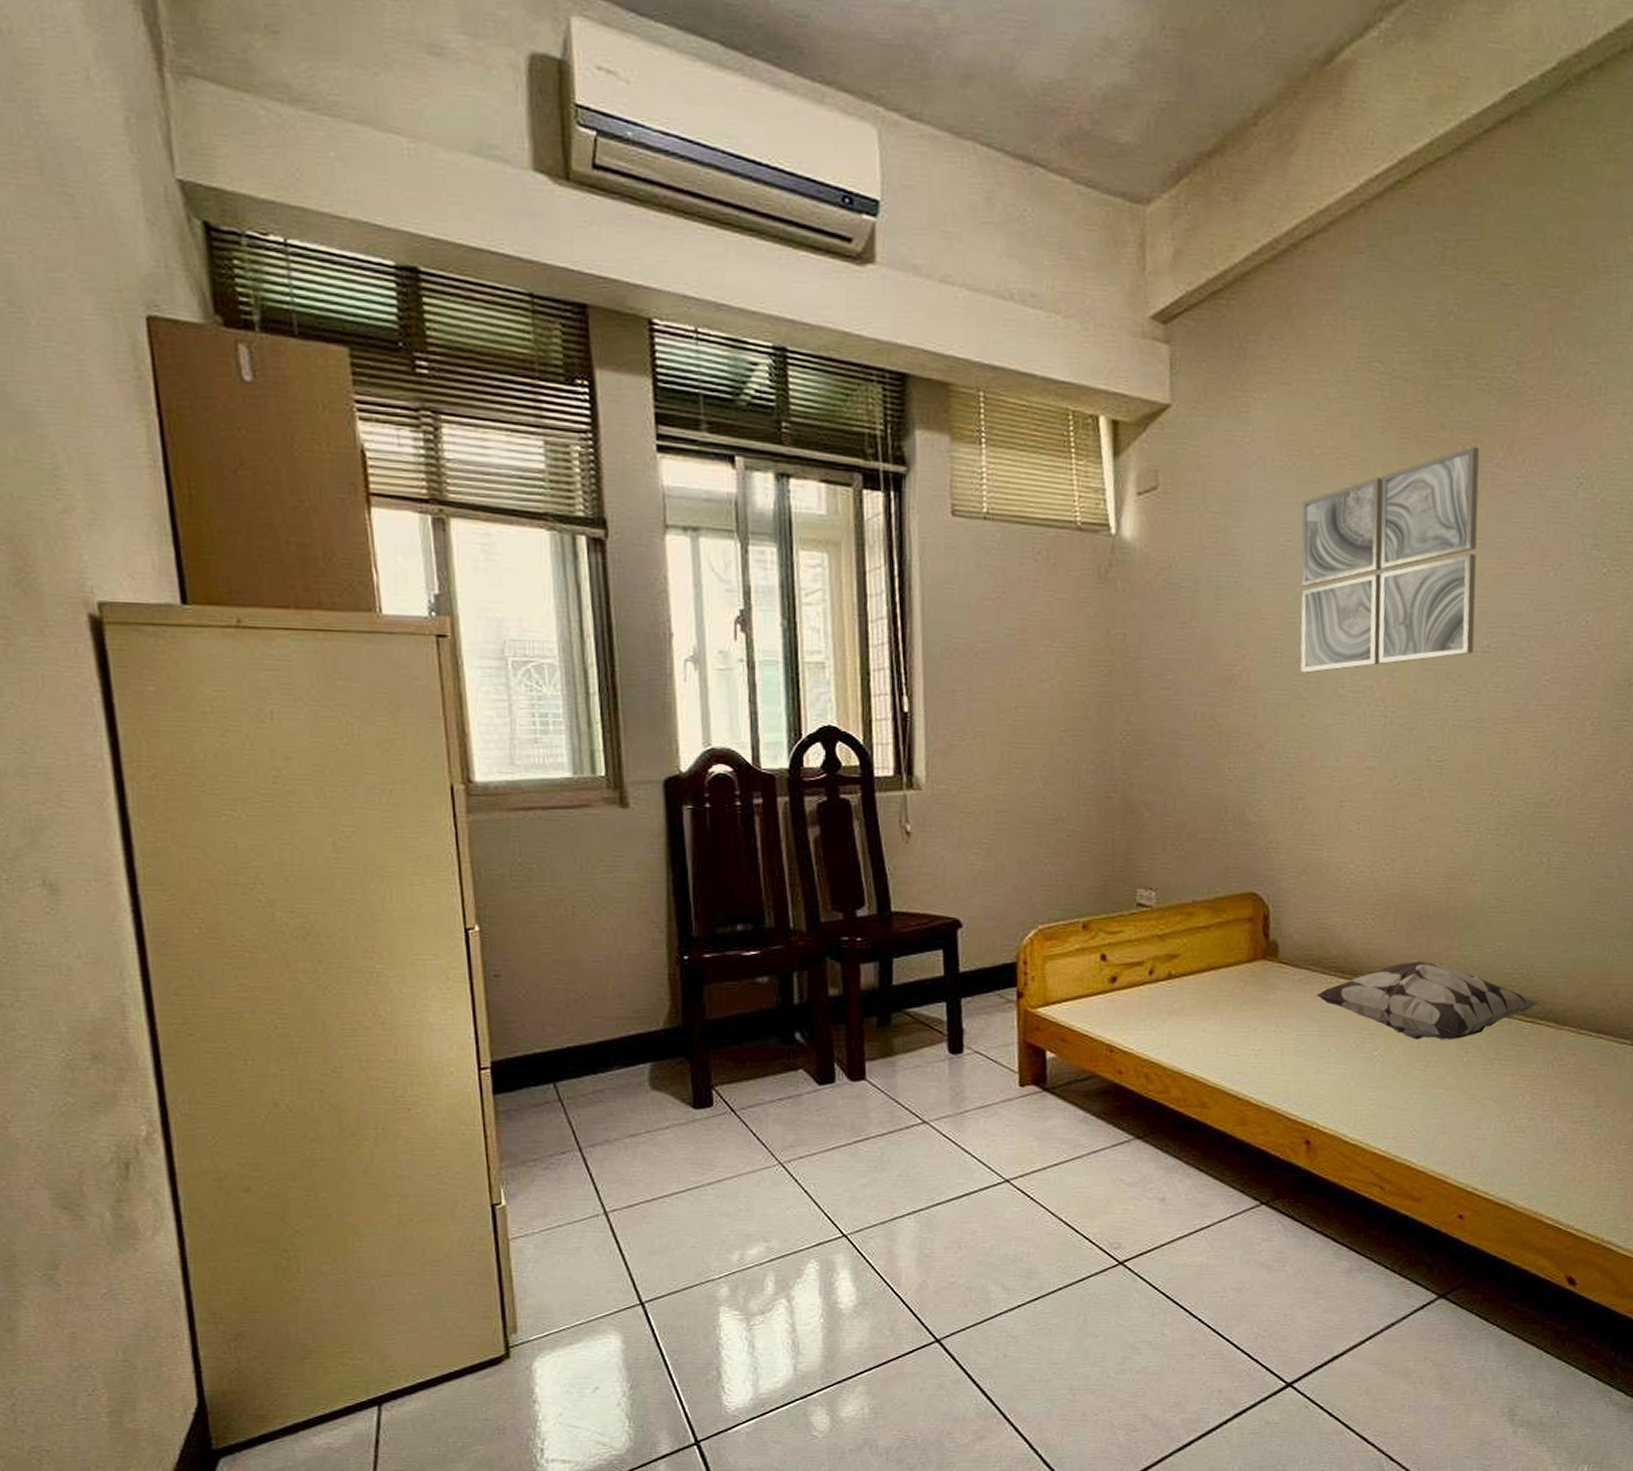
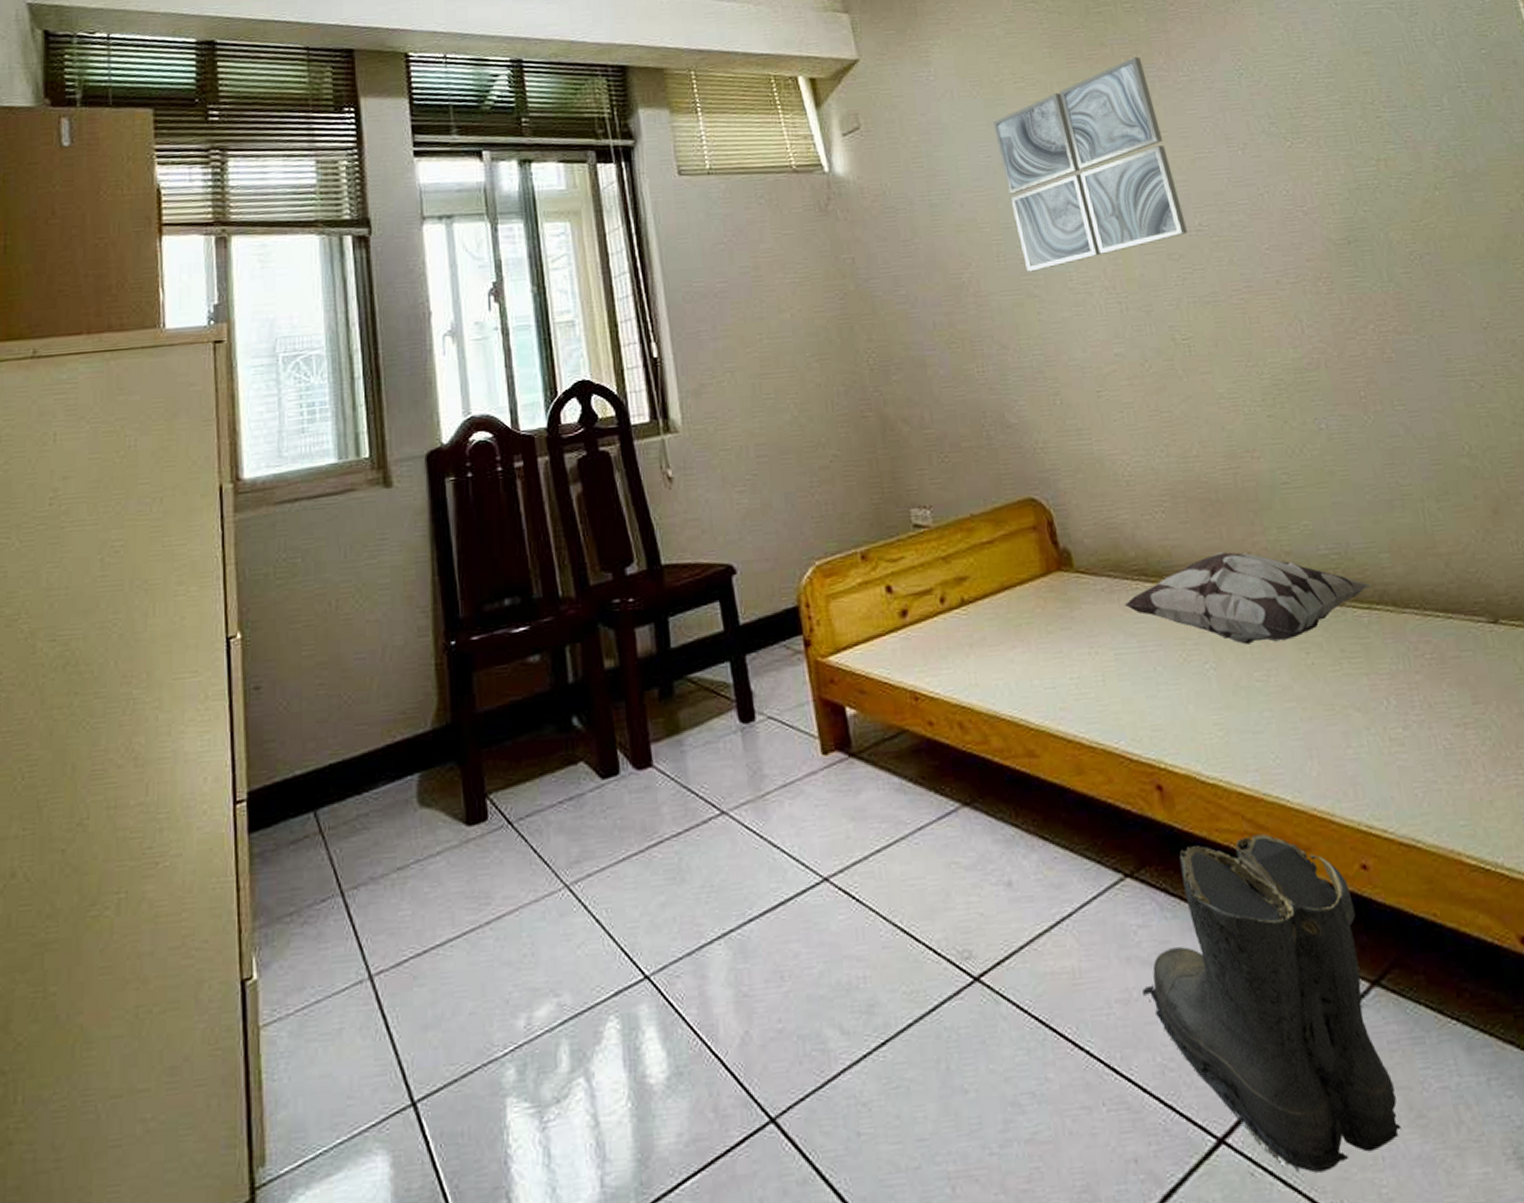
boots: none [1254,1184,1444,1410] -> present [1142,833,1401,1173]

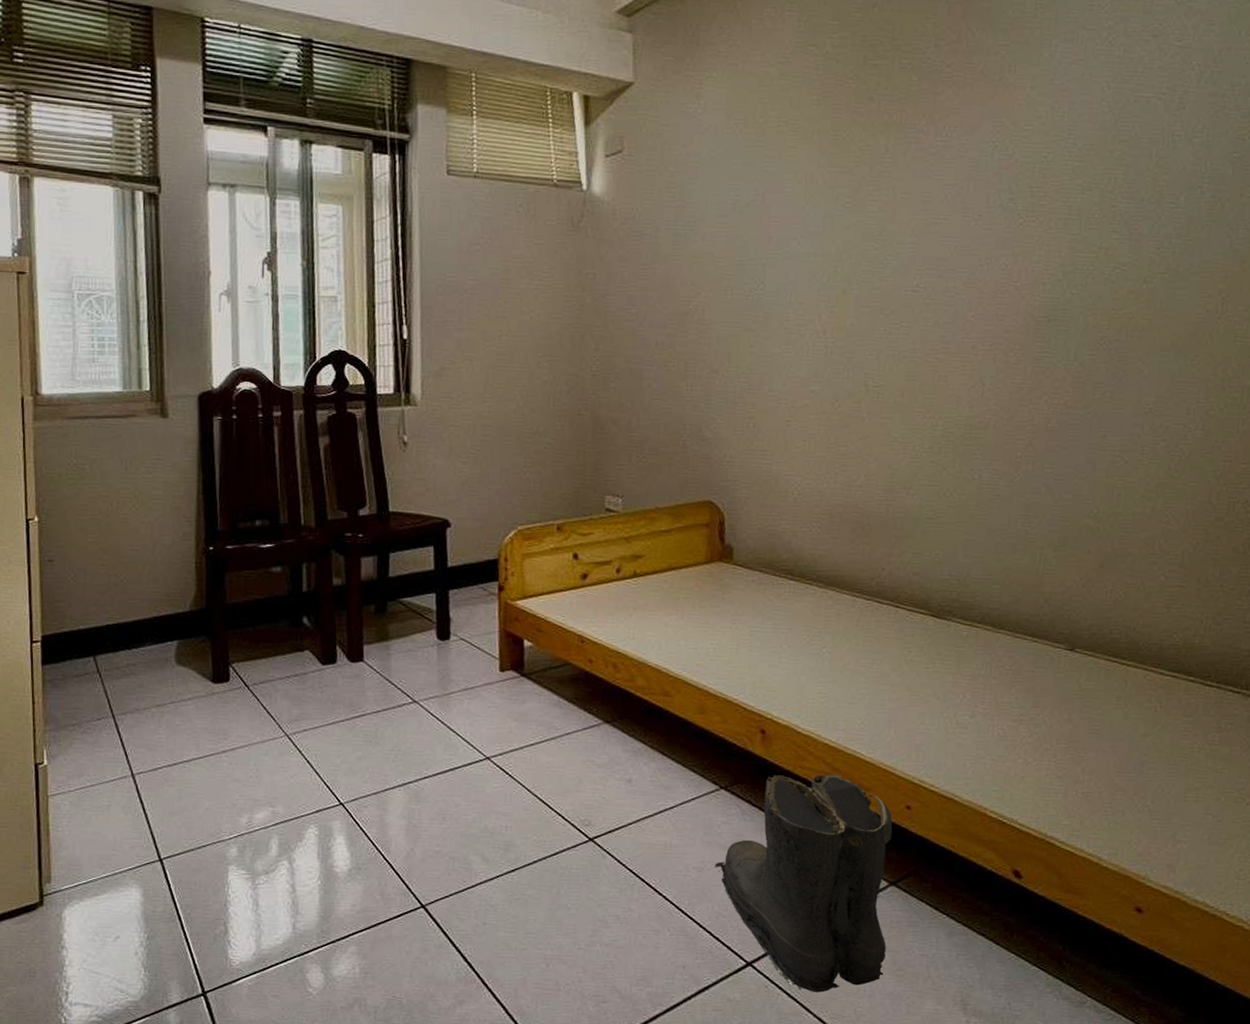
wall art: present [993,56,1188,272] -> none [748,115,905,308]
decorative pillow: present [1124,552,1373,645] -> none [768,566,979,640]

